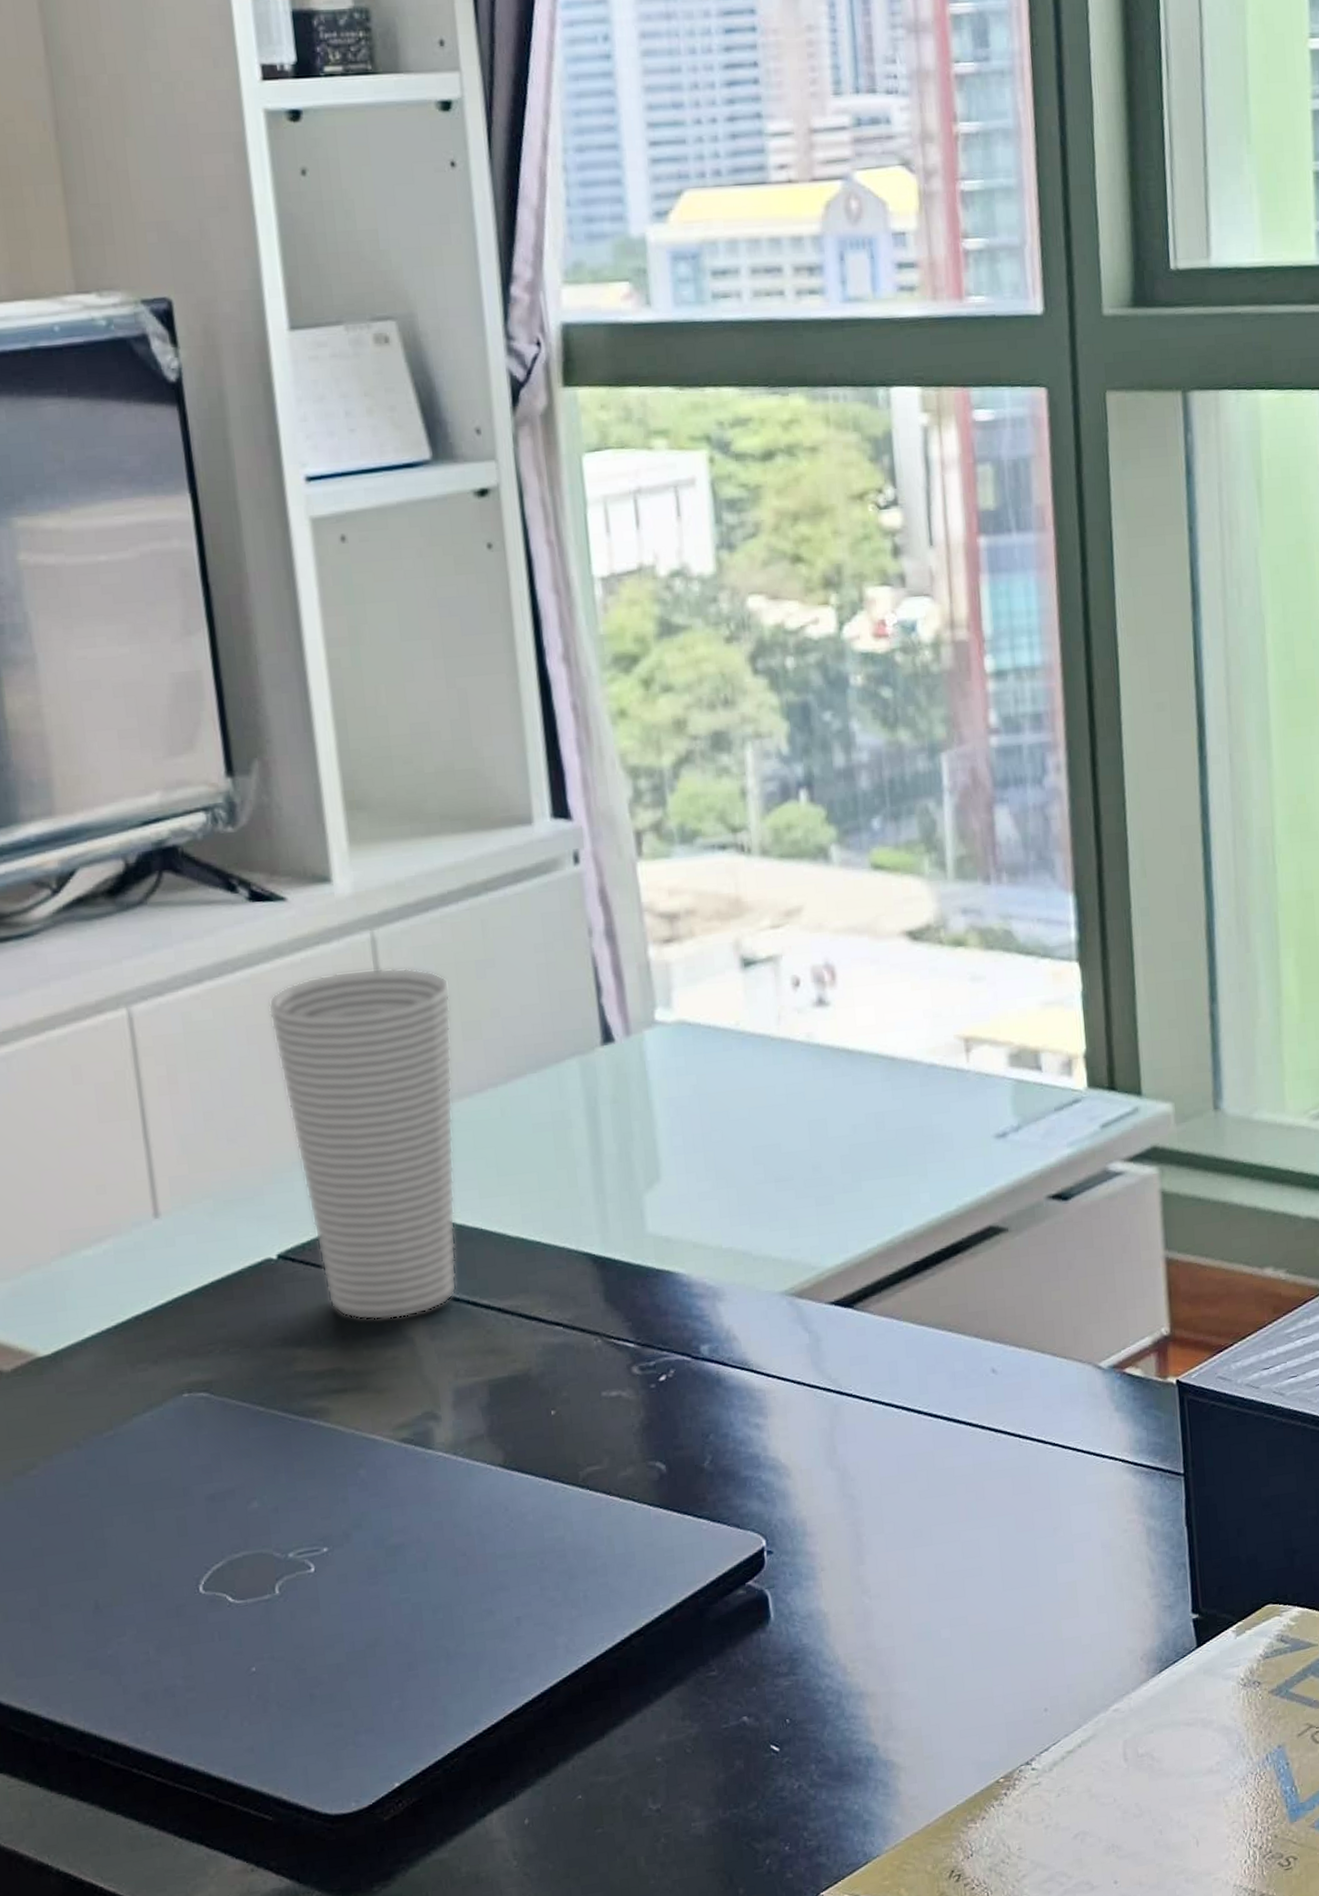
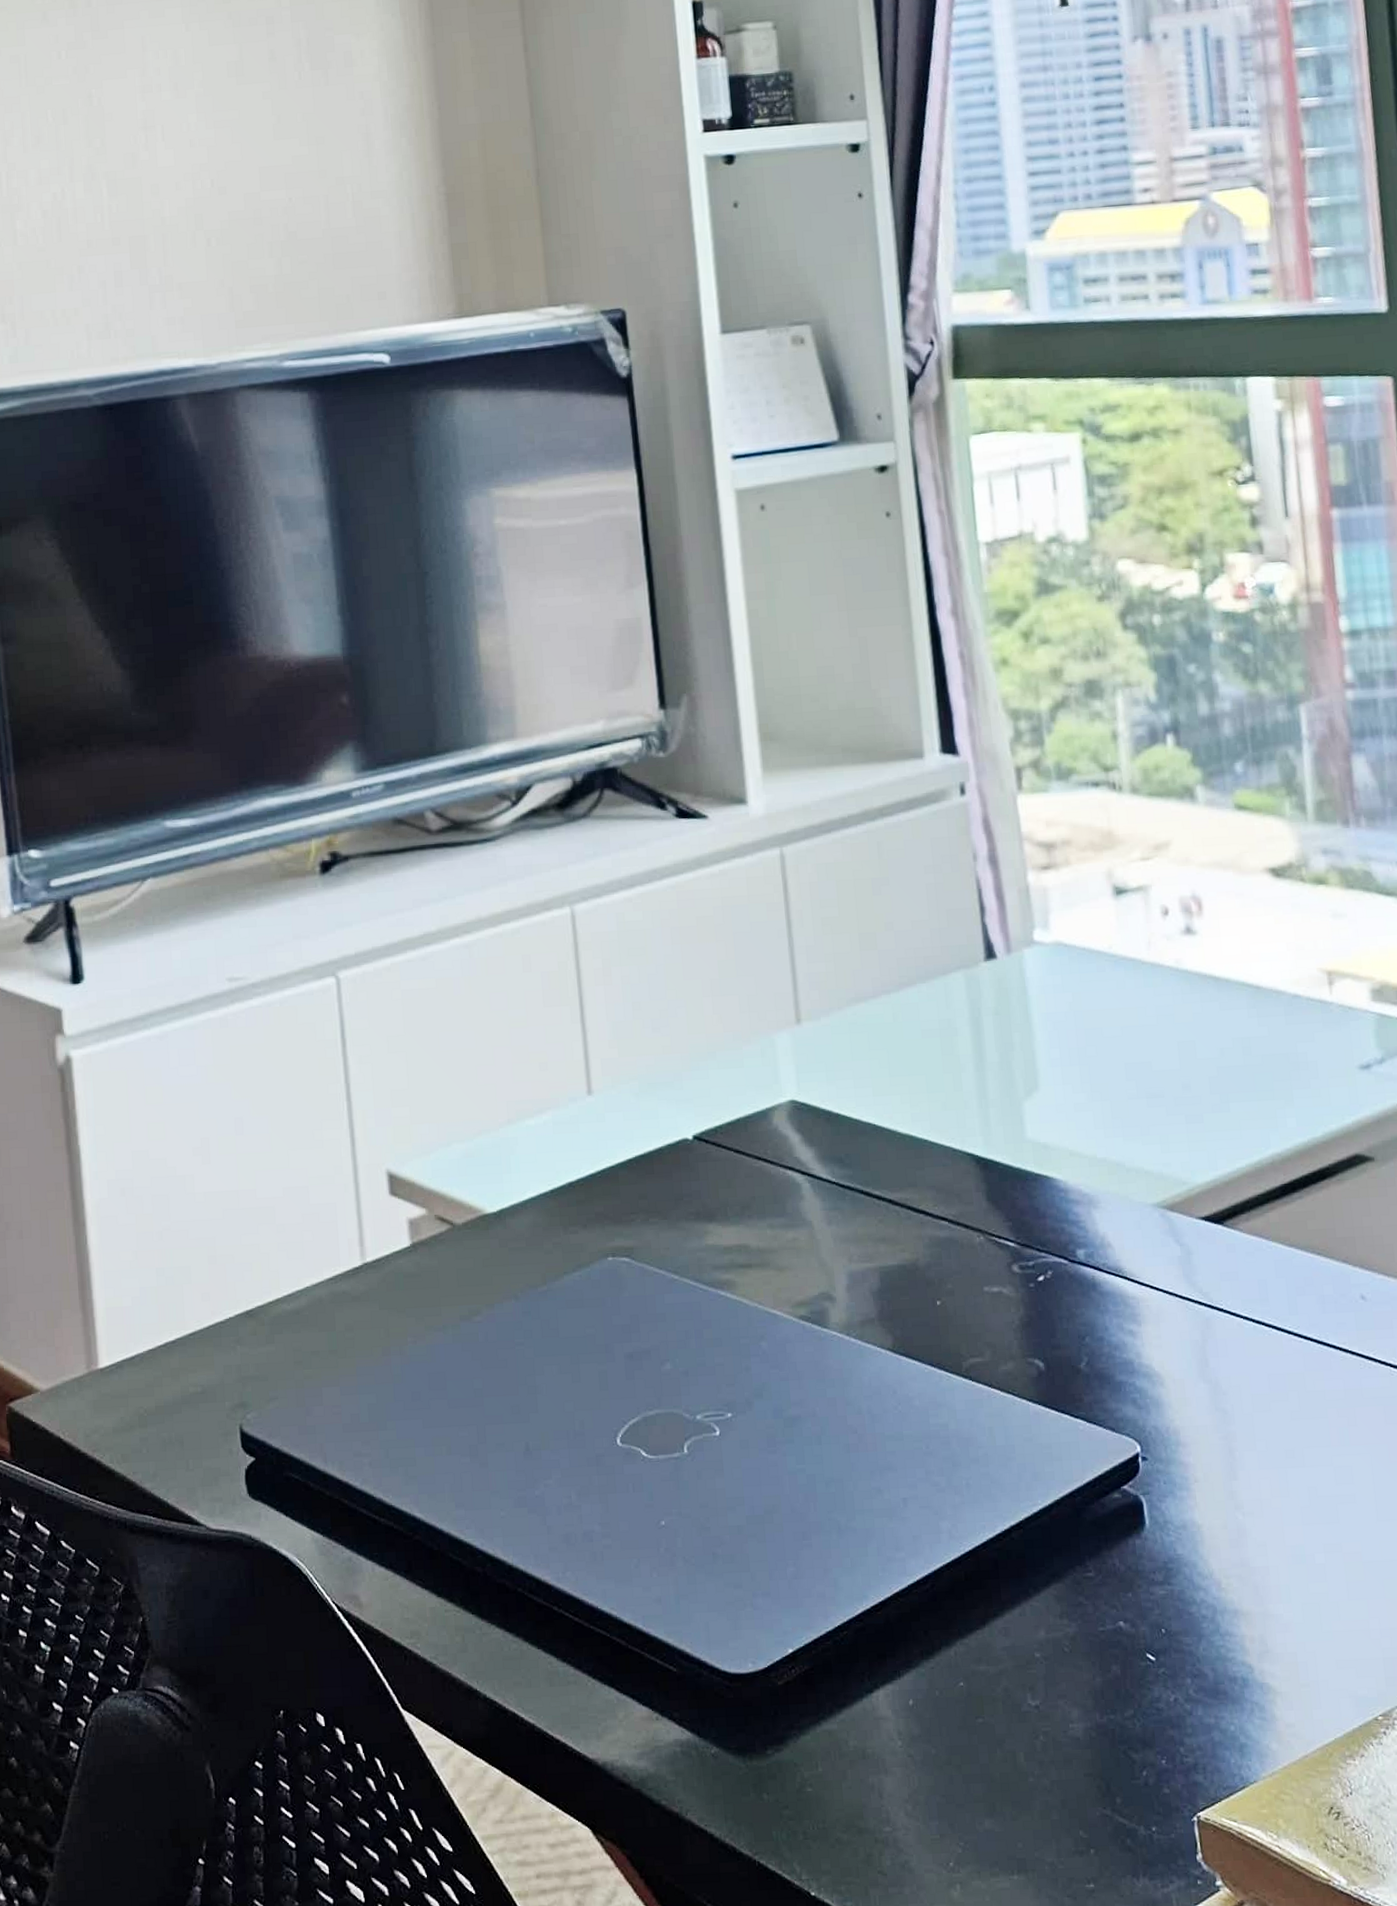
cup: present [268,967,457,1321] -> none [690,881,852,1203]

